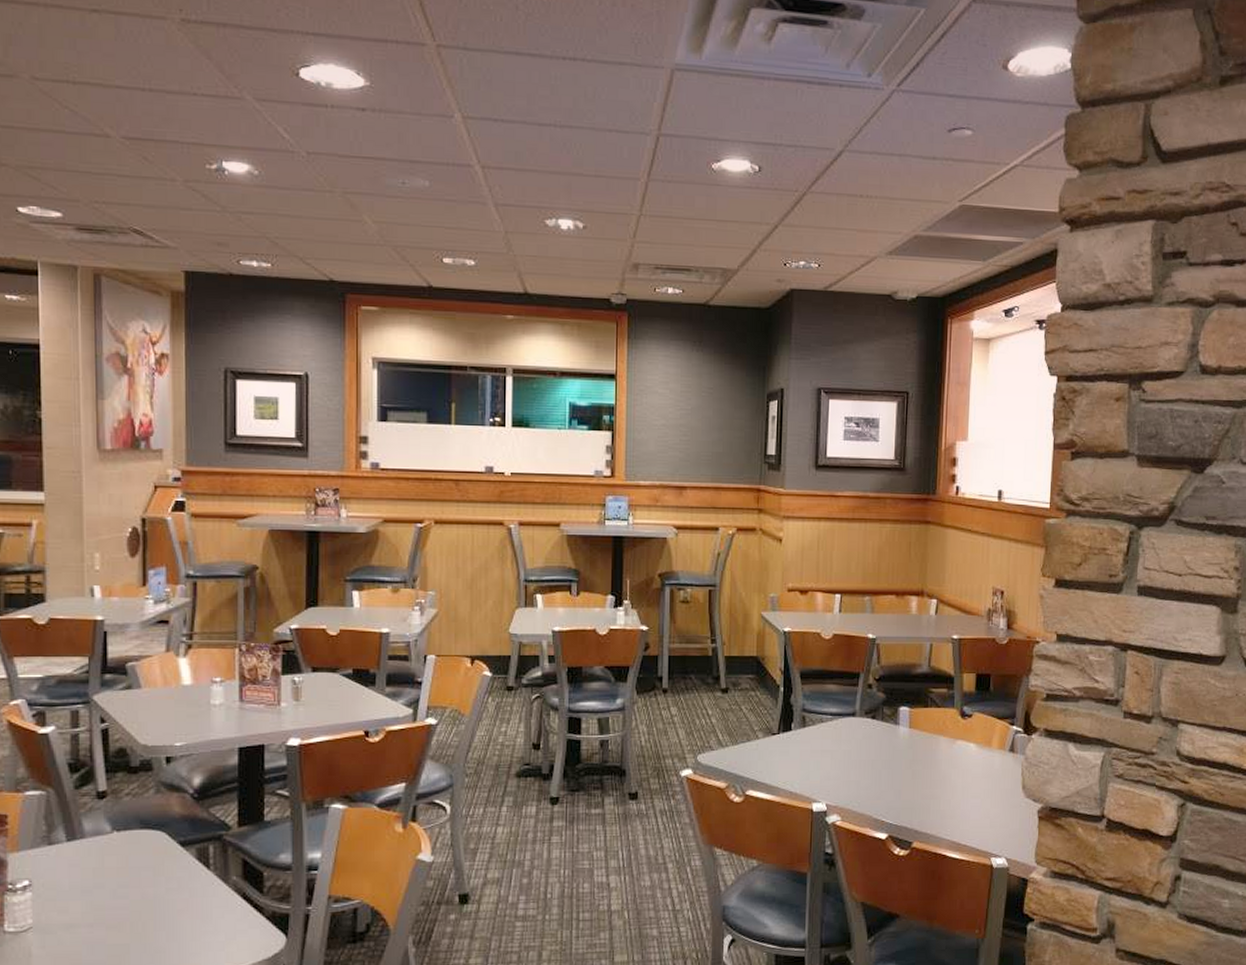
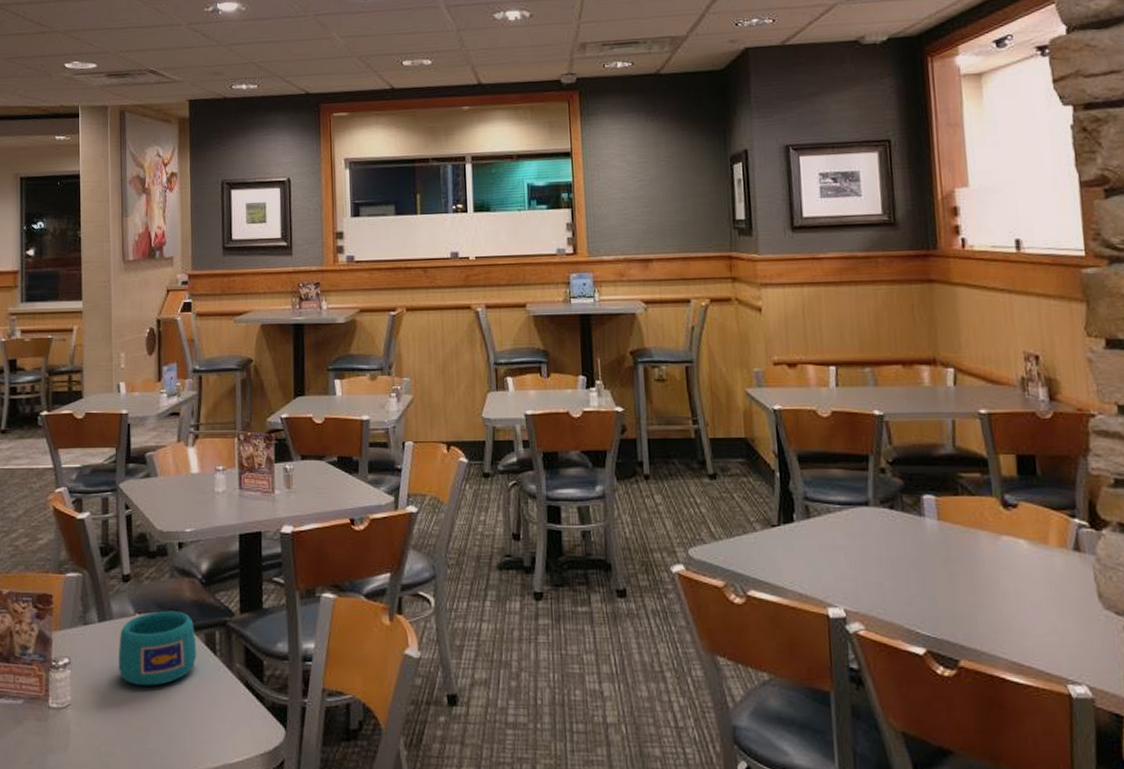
cup: none [91,827,187,904] -> present [118,611,197,686]

